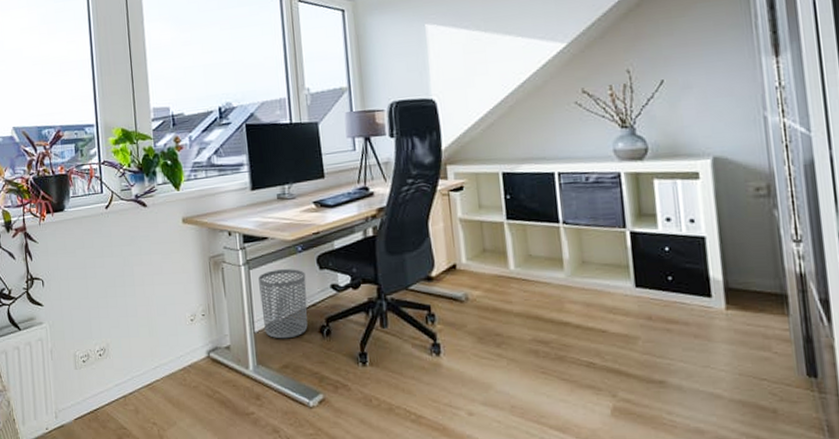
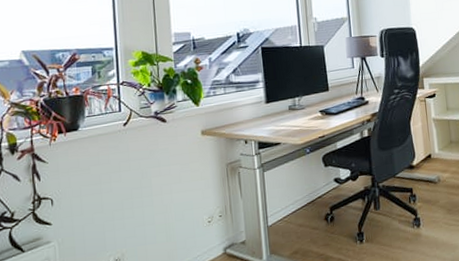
waste bin: present [258,269,308,339] -> none [272,168,315,230]

